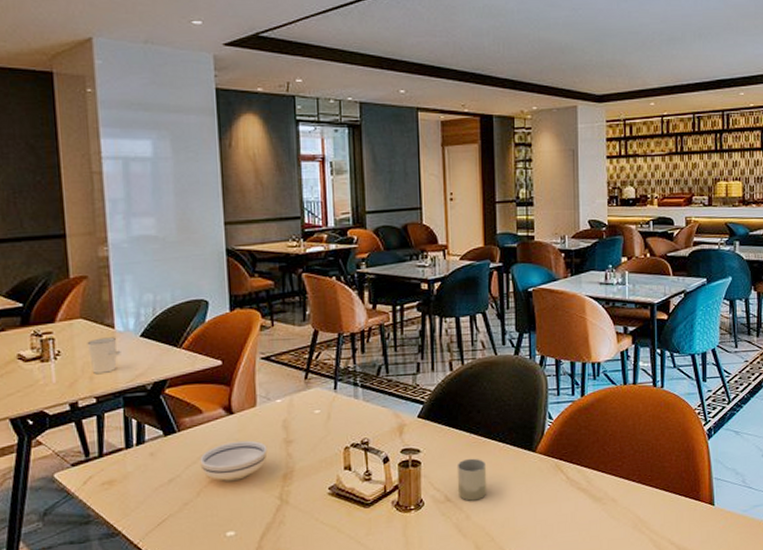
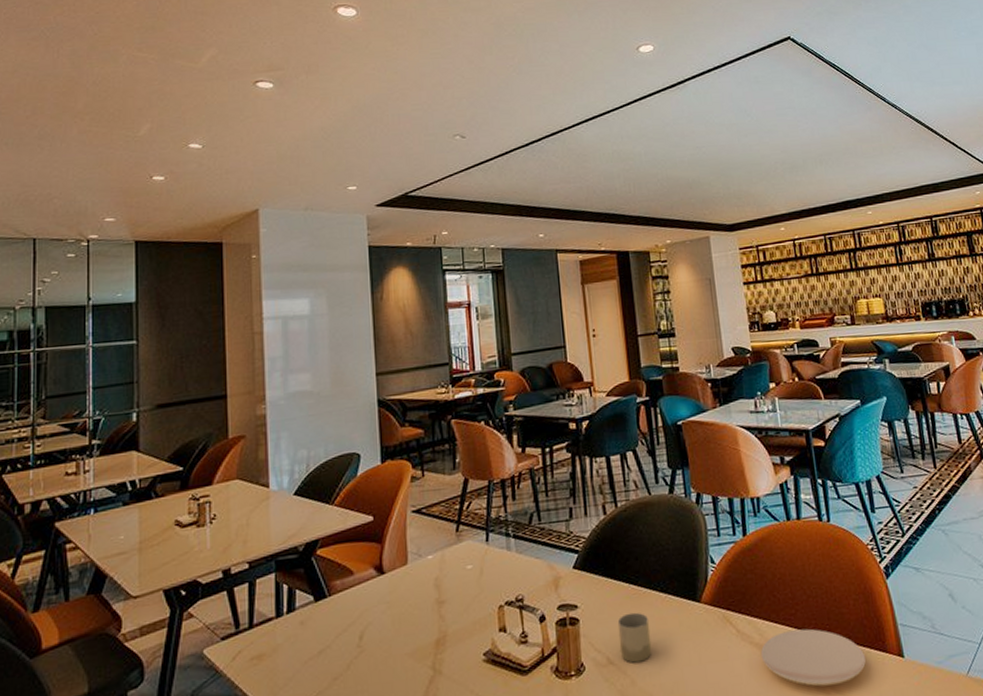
cup: present [87,337,121,373] -> none [242,497,275,537]
bowl: present [200,440,268,482] -> none [350,602,420,652]
plate: none [586,478,680,527] -> present [760,628,866,687]

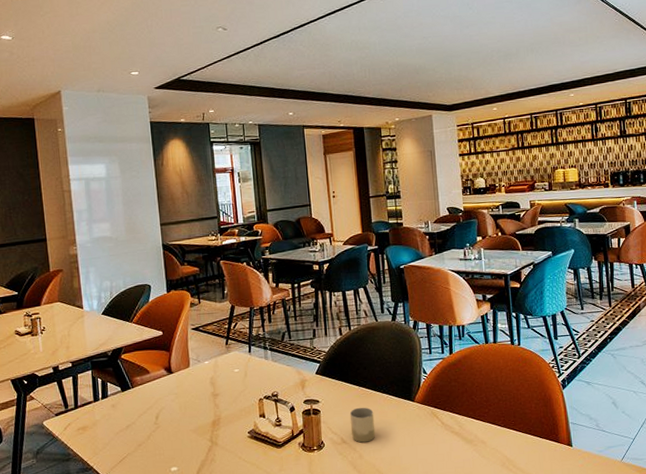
plate: present [760,628,866,687] -> none [459,423,541,465]

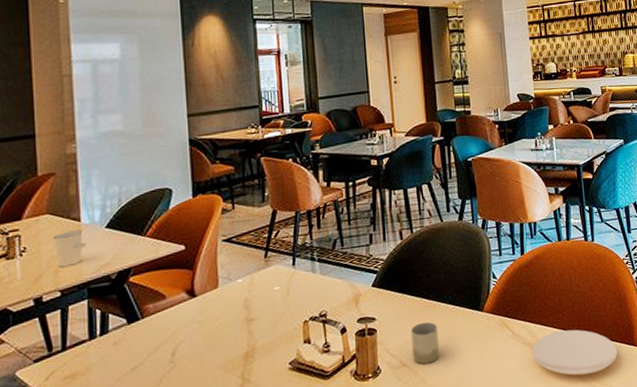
cup: none [64,315,89,344] -> present [53,230,87,267]
plate: none [459,423,541,465] -> present [532,329,617,376]

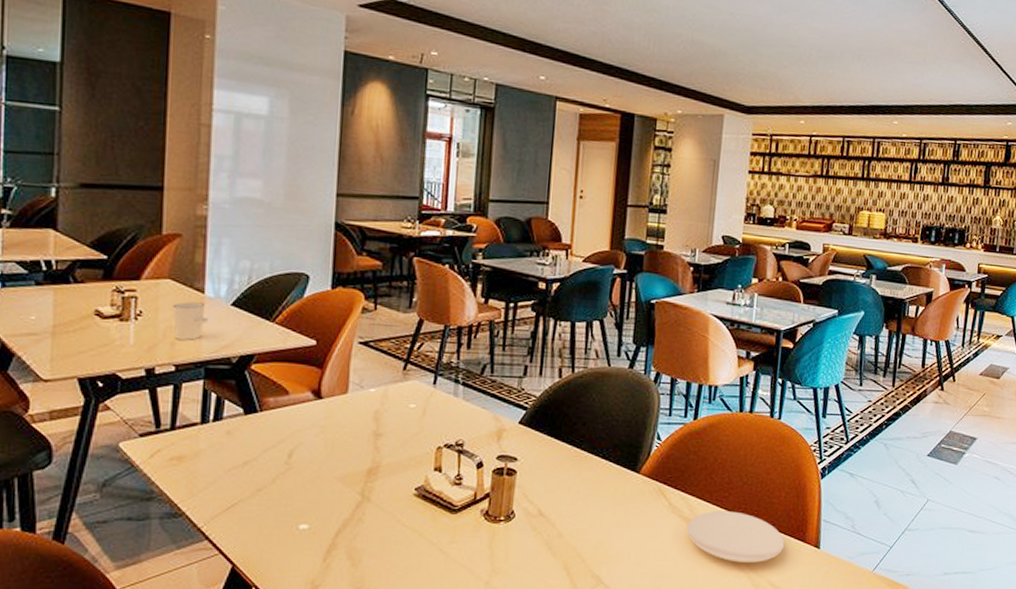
cup: present [410,321,440,365] -> none [552,472,586,518]

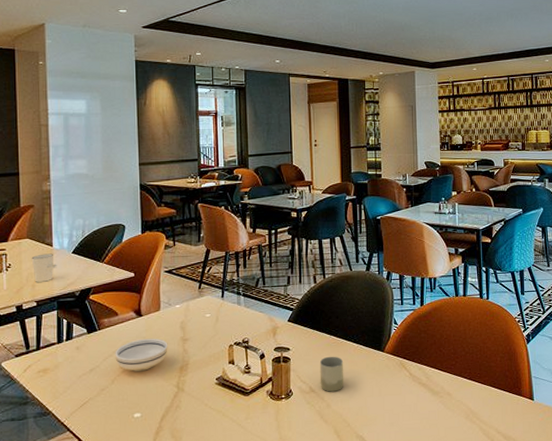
bowl: none [279,428,355,472] -> present [115,338,168,372]
cup: none [552,472,586,518] -> present [319,356,344,392]
plate: present [687,511,784,563] -> none [426,375,504,417]

